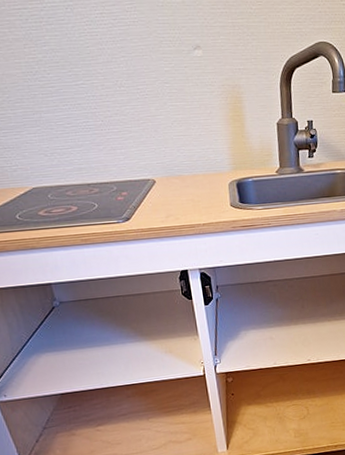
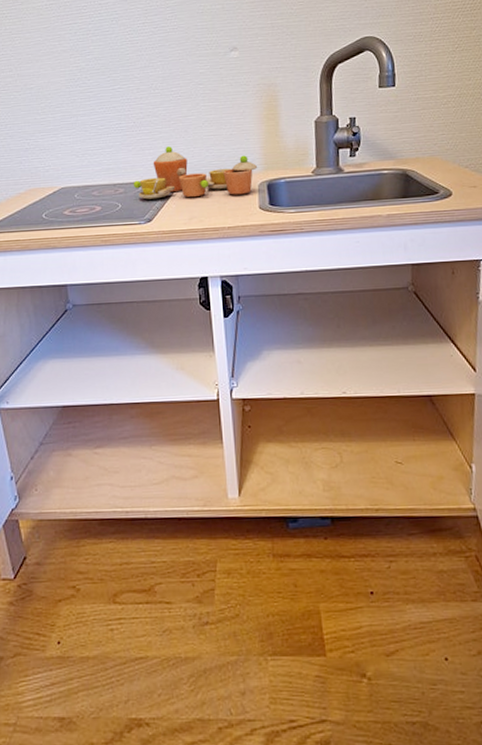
toy tea set: none [107,146,227,199] -> present [133,146,258,200]

